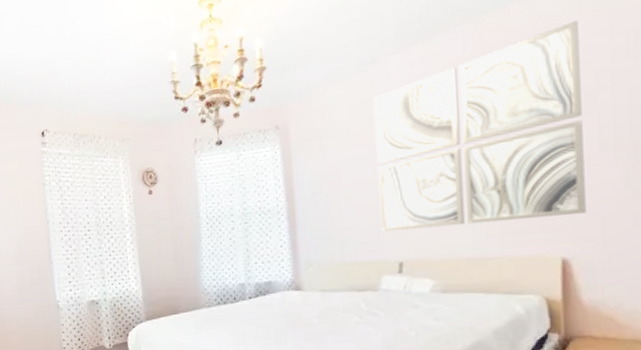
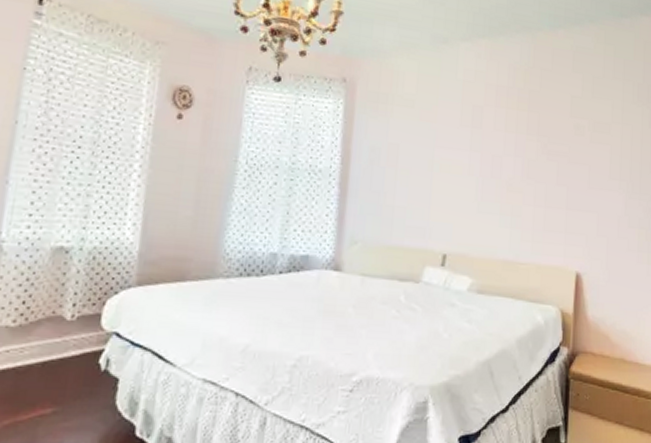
wall art: present [372,20,586,232] -> none [431,59,603,232]

